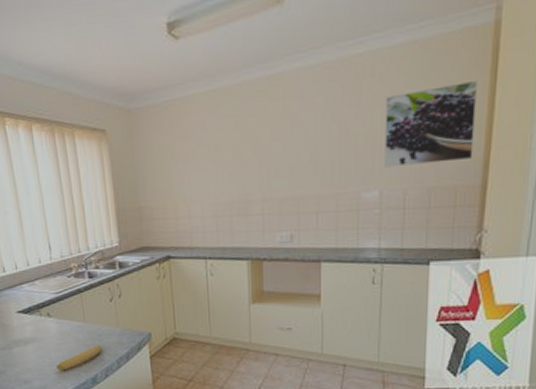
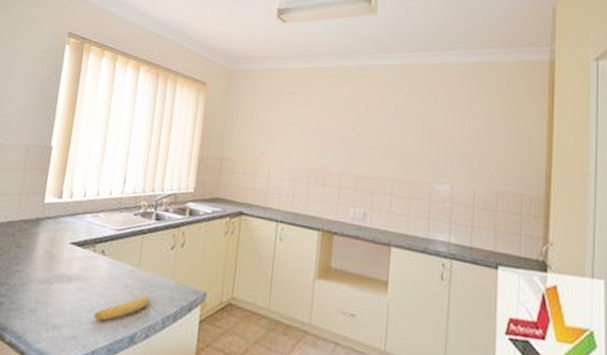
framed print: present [385,80,479,168] -> none [456,102,539,173]

